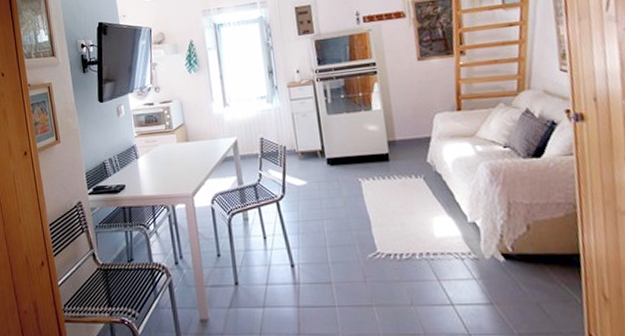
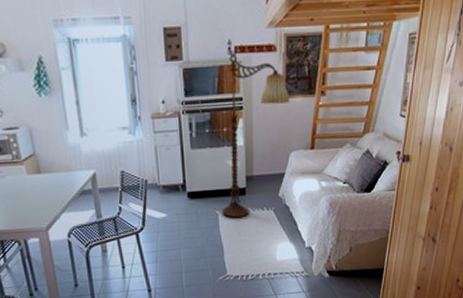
floor lamp: none [358,20,426,186] -> present [221,50,290,218]

